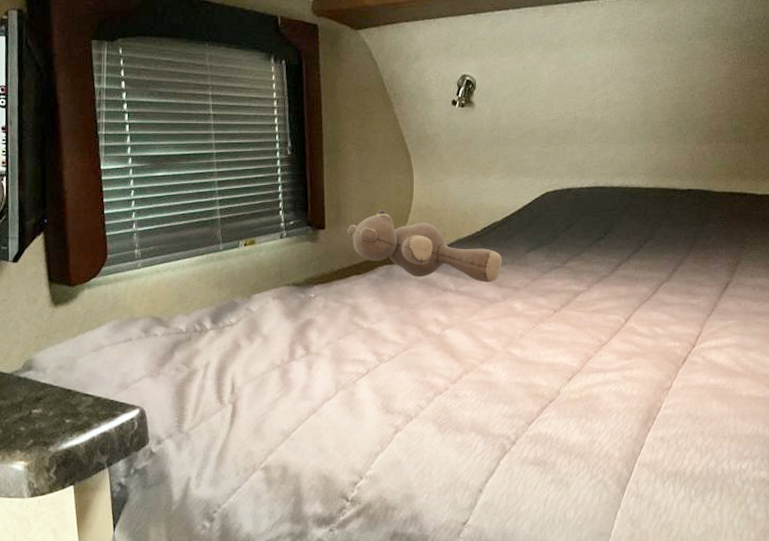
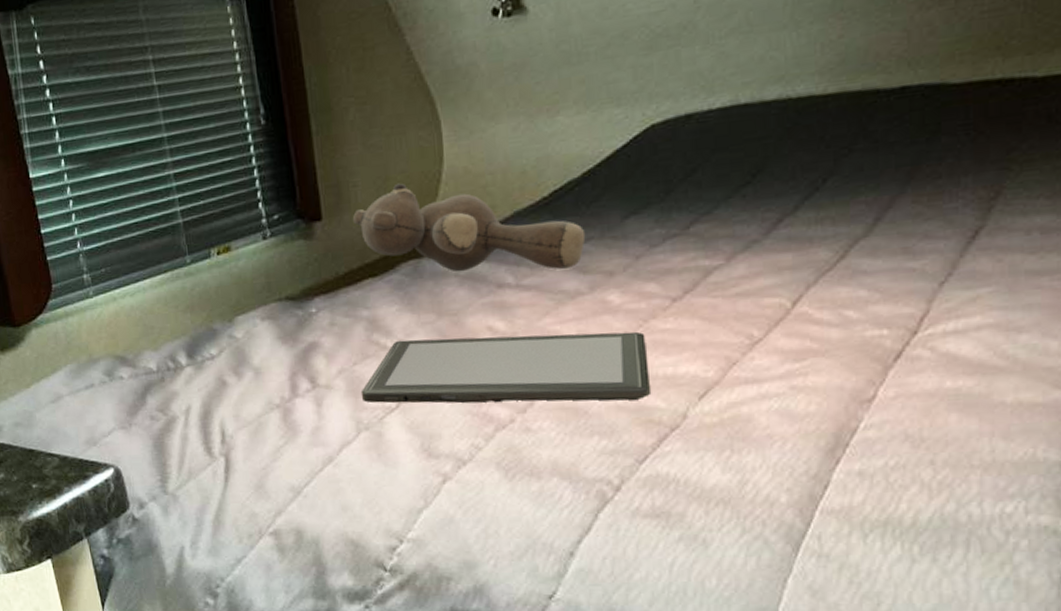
tablet: none [341,323,537,379] -> present [360,331,650,404]

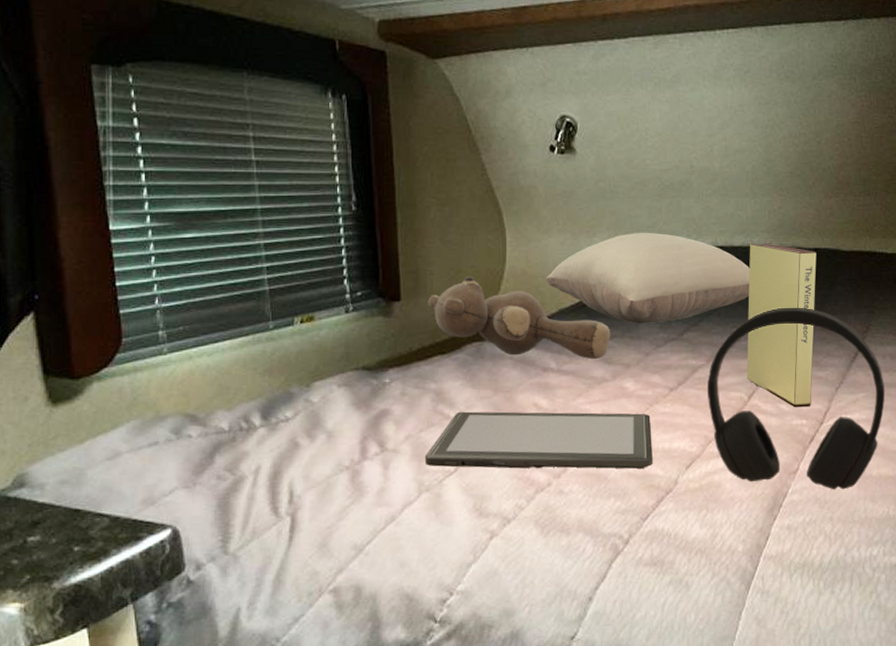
pillow: none [495,98,793,220] -> present [545,232,751,324]
headphones: none [727,173,1031,424] -> present [706,307,885,490]
book: none [788,89,905,314] -> present [746,243,817,408]

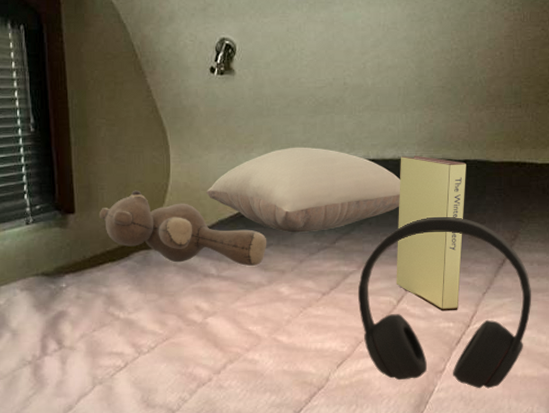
tablet: present [424,411,653,469] -> none [97,313,306,367]

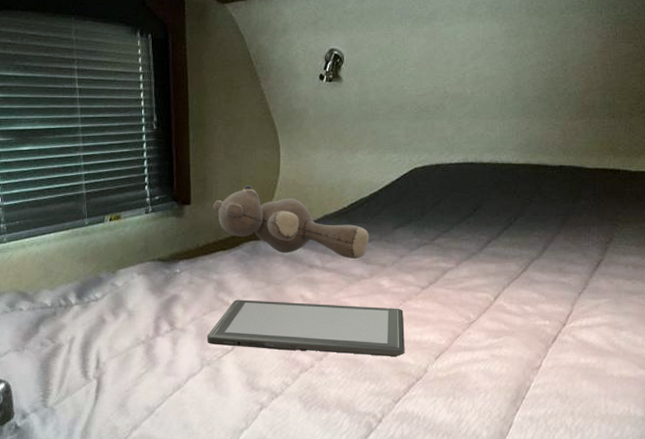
tablet: none [97,313,306,367] -> present [206,299,405,356]
pillow: present [206,147,401,233] -> none [313,149,498,229]
headphones: present [357,216,532,389] -> none [455,218,628,387]
book: present [396,155,466,312] -> none [493,160,562,310]

